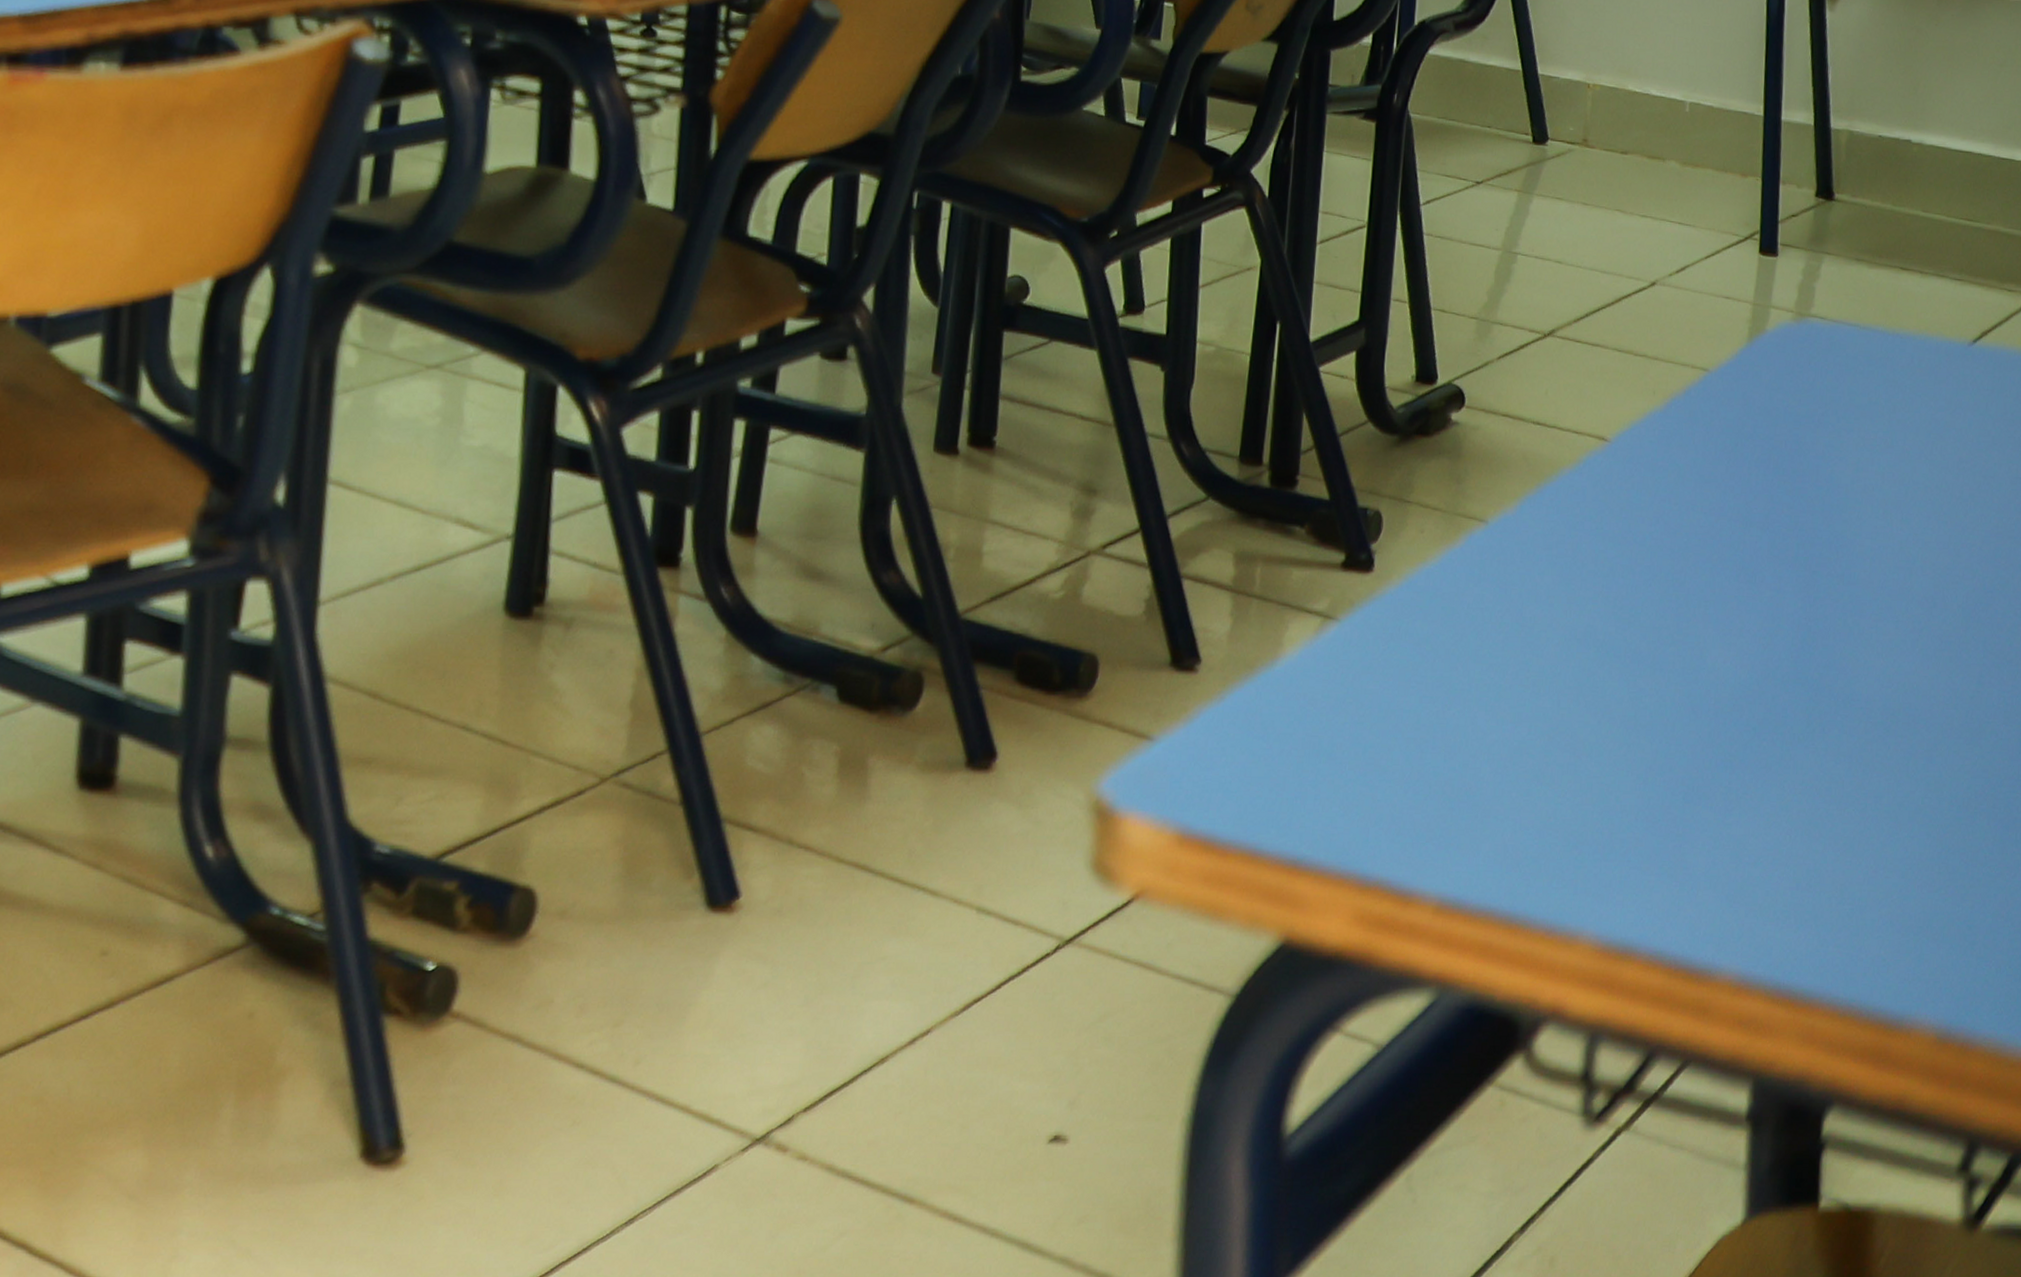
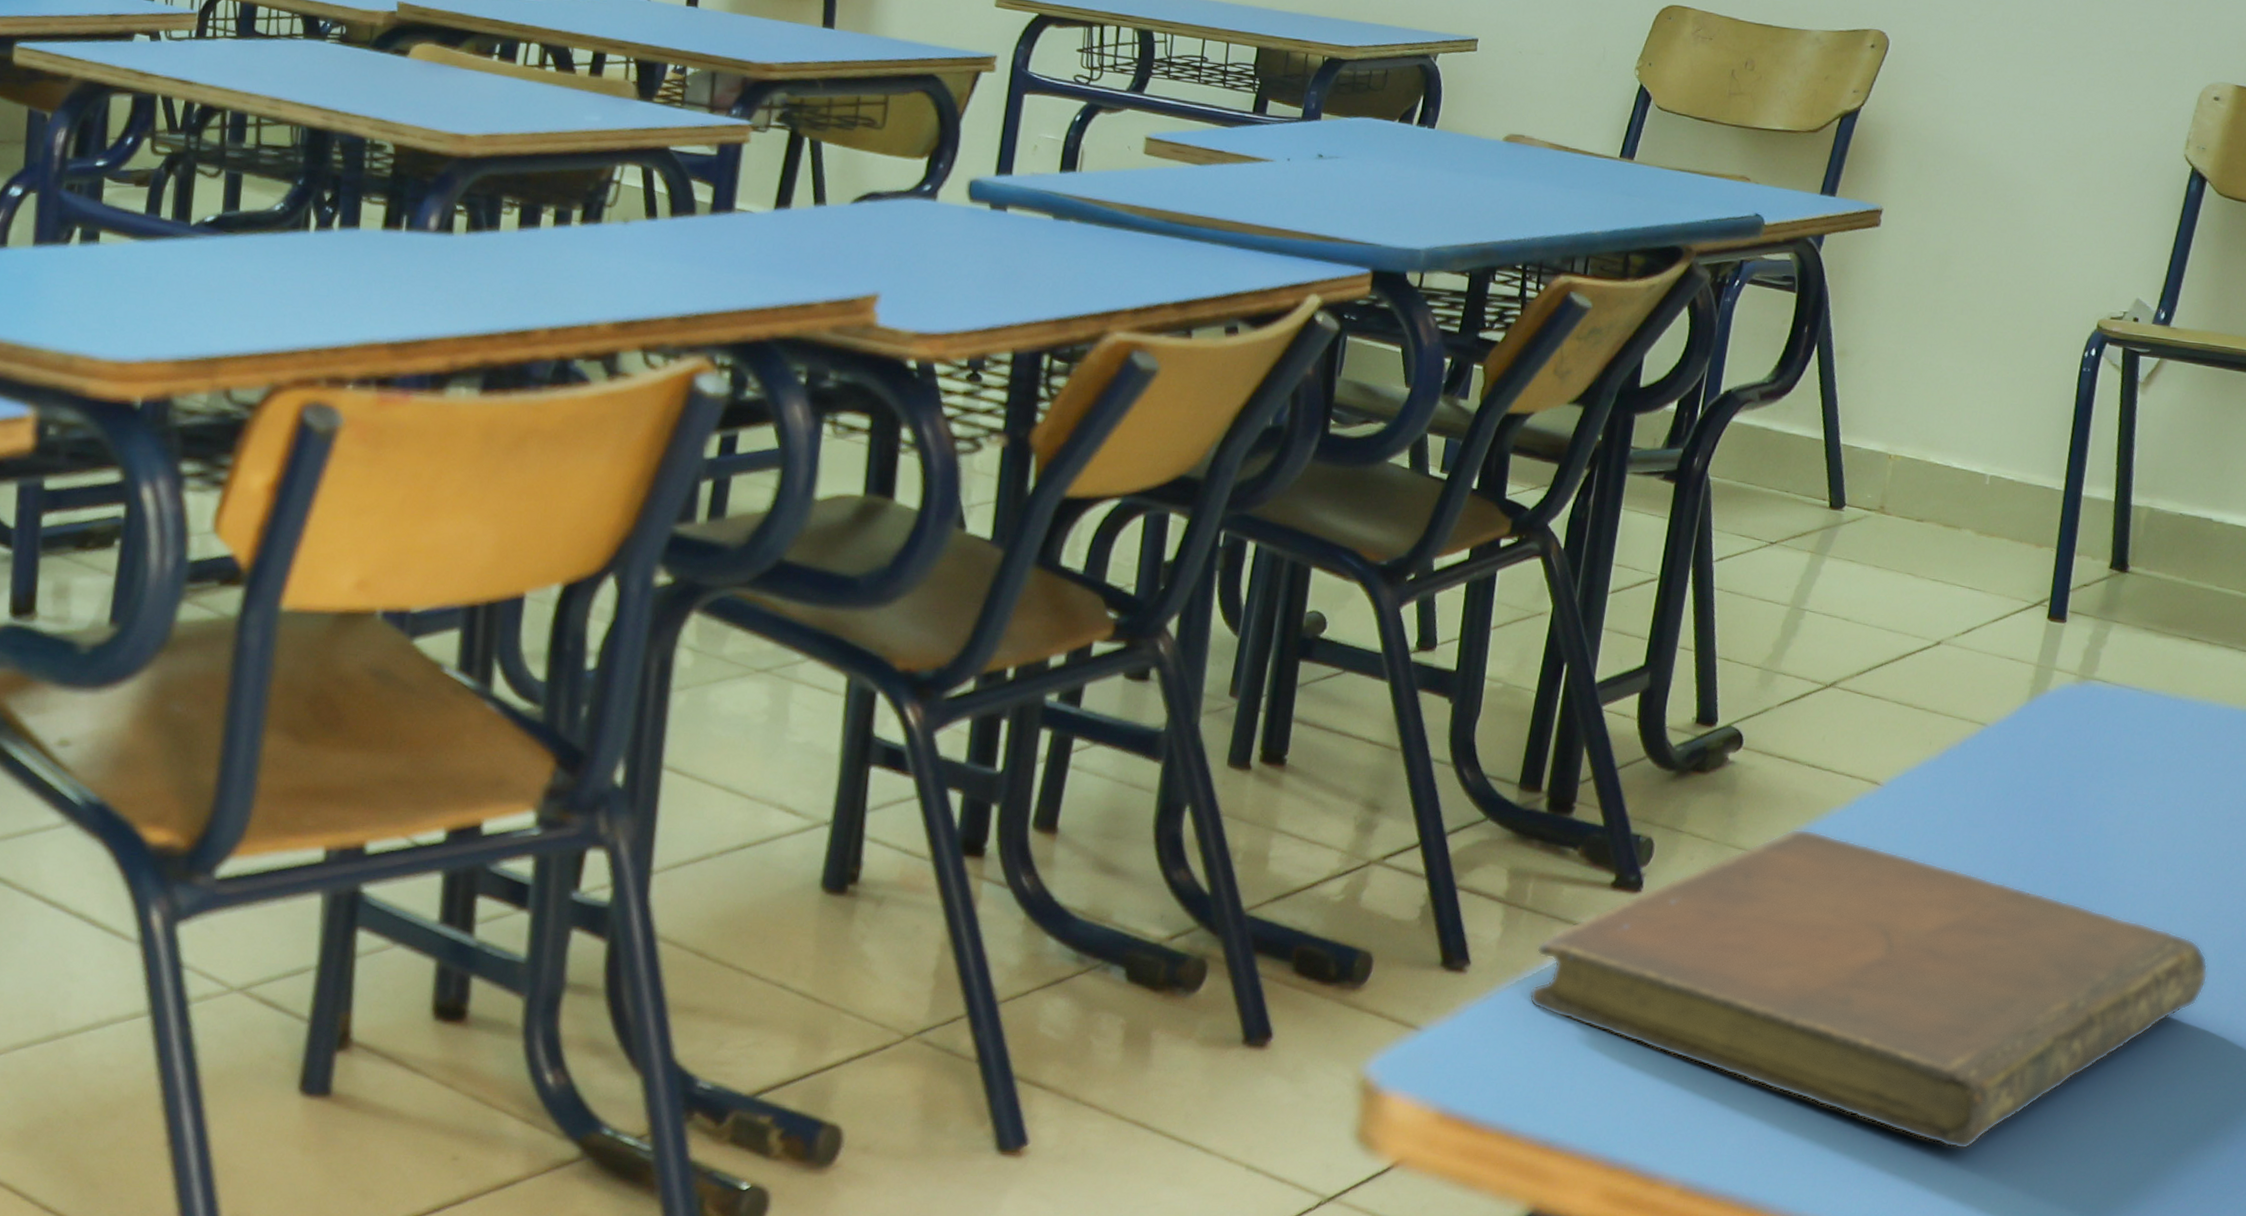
notebook: none [1265,493,1954,843] -> present [1529,828,2208,1150]

